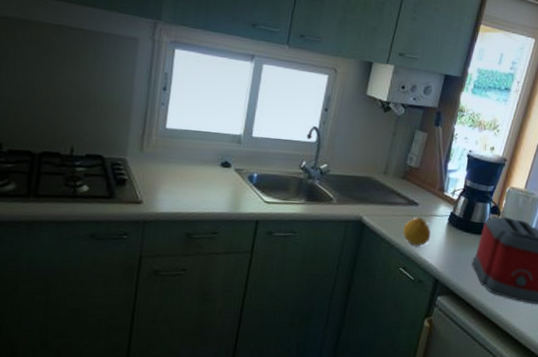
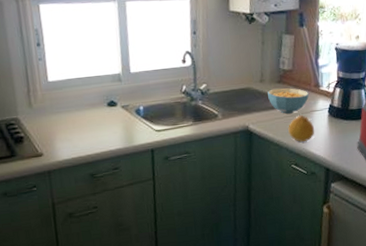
cereal bowl: none [388,183,431,213] -> present [268,88,309,114]

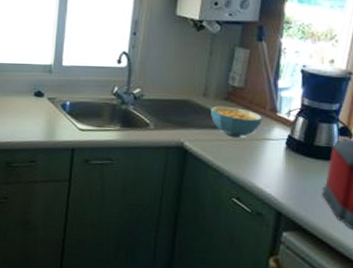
fruit: present [288,115,315,142] -> none [232,142,266,173]

